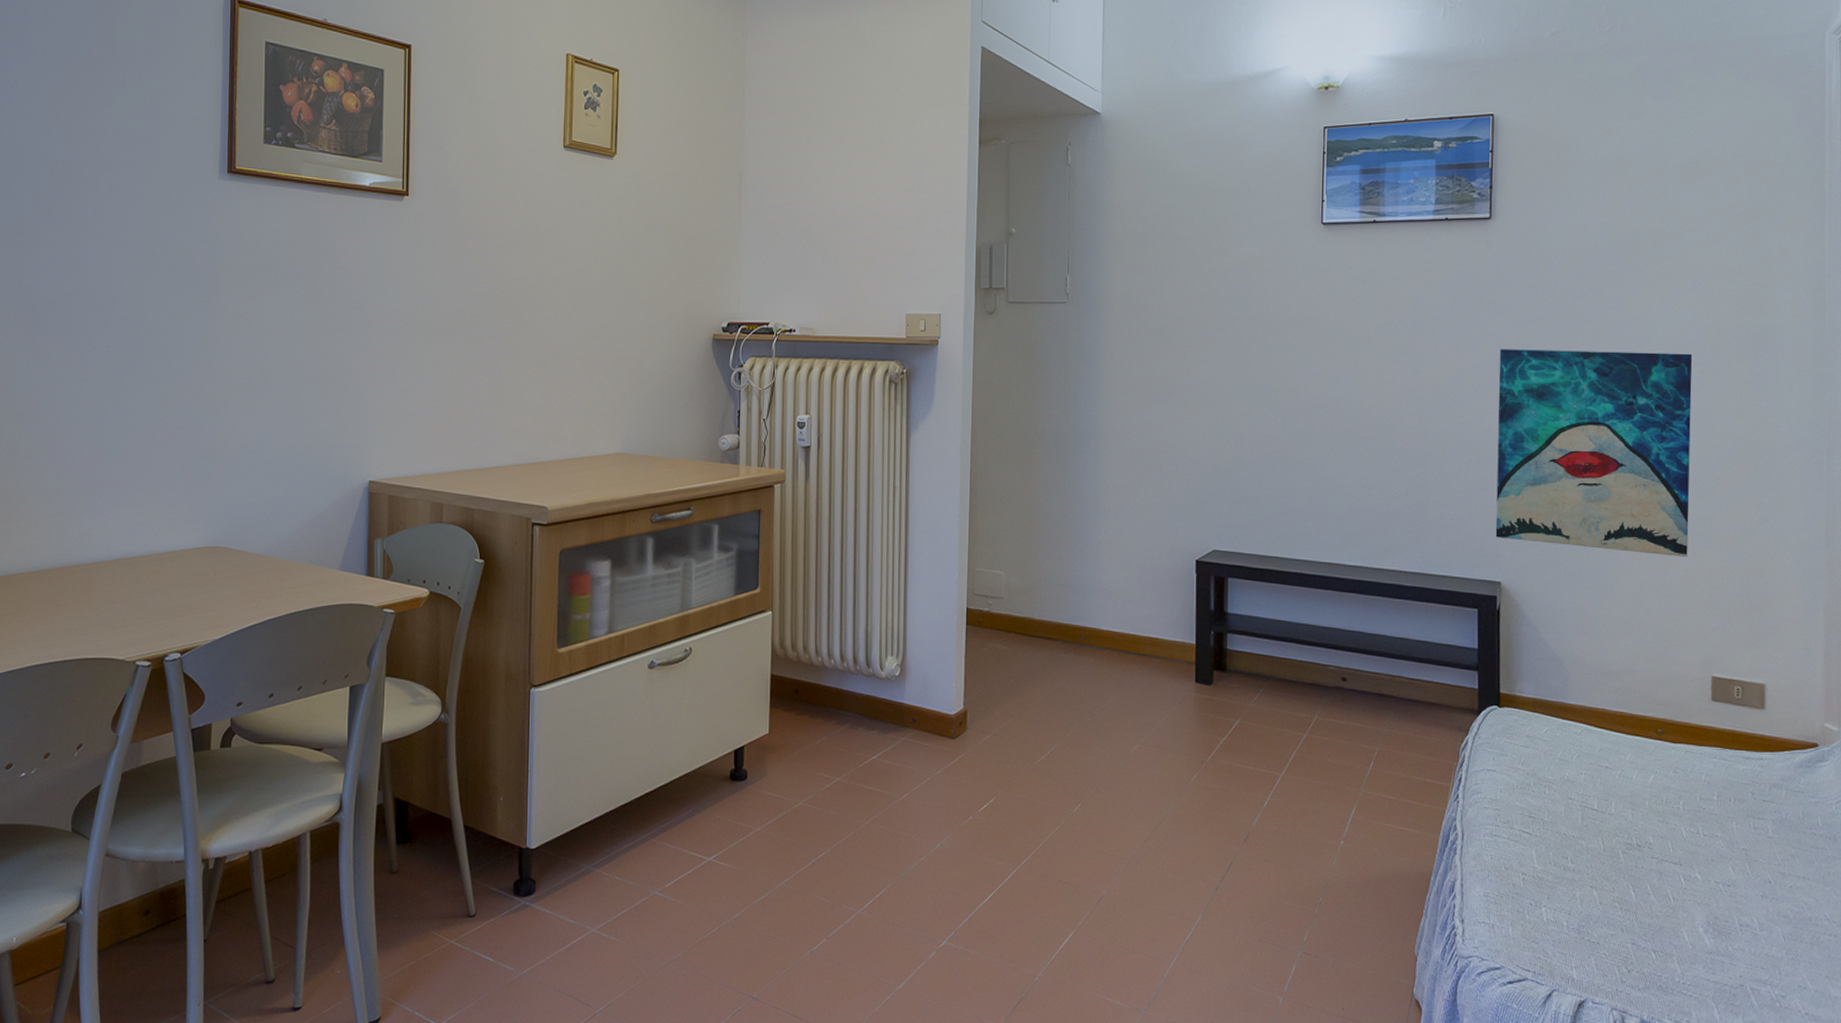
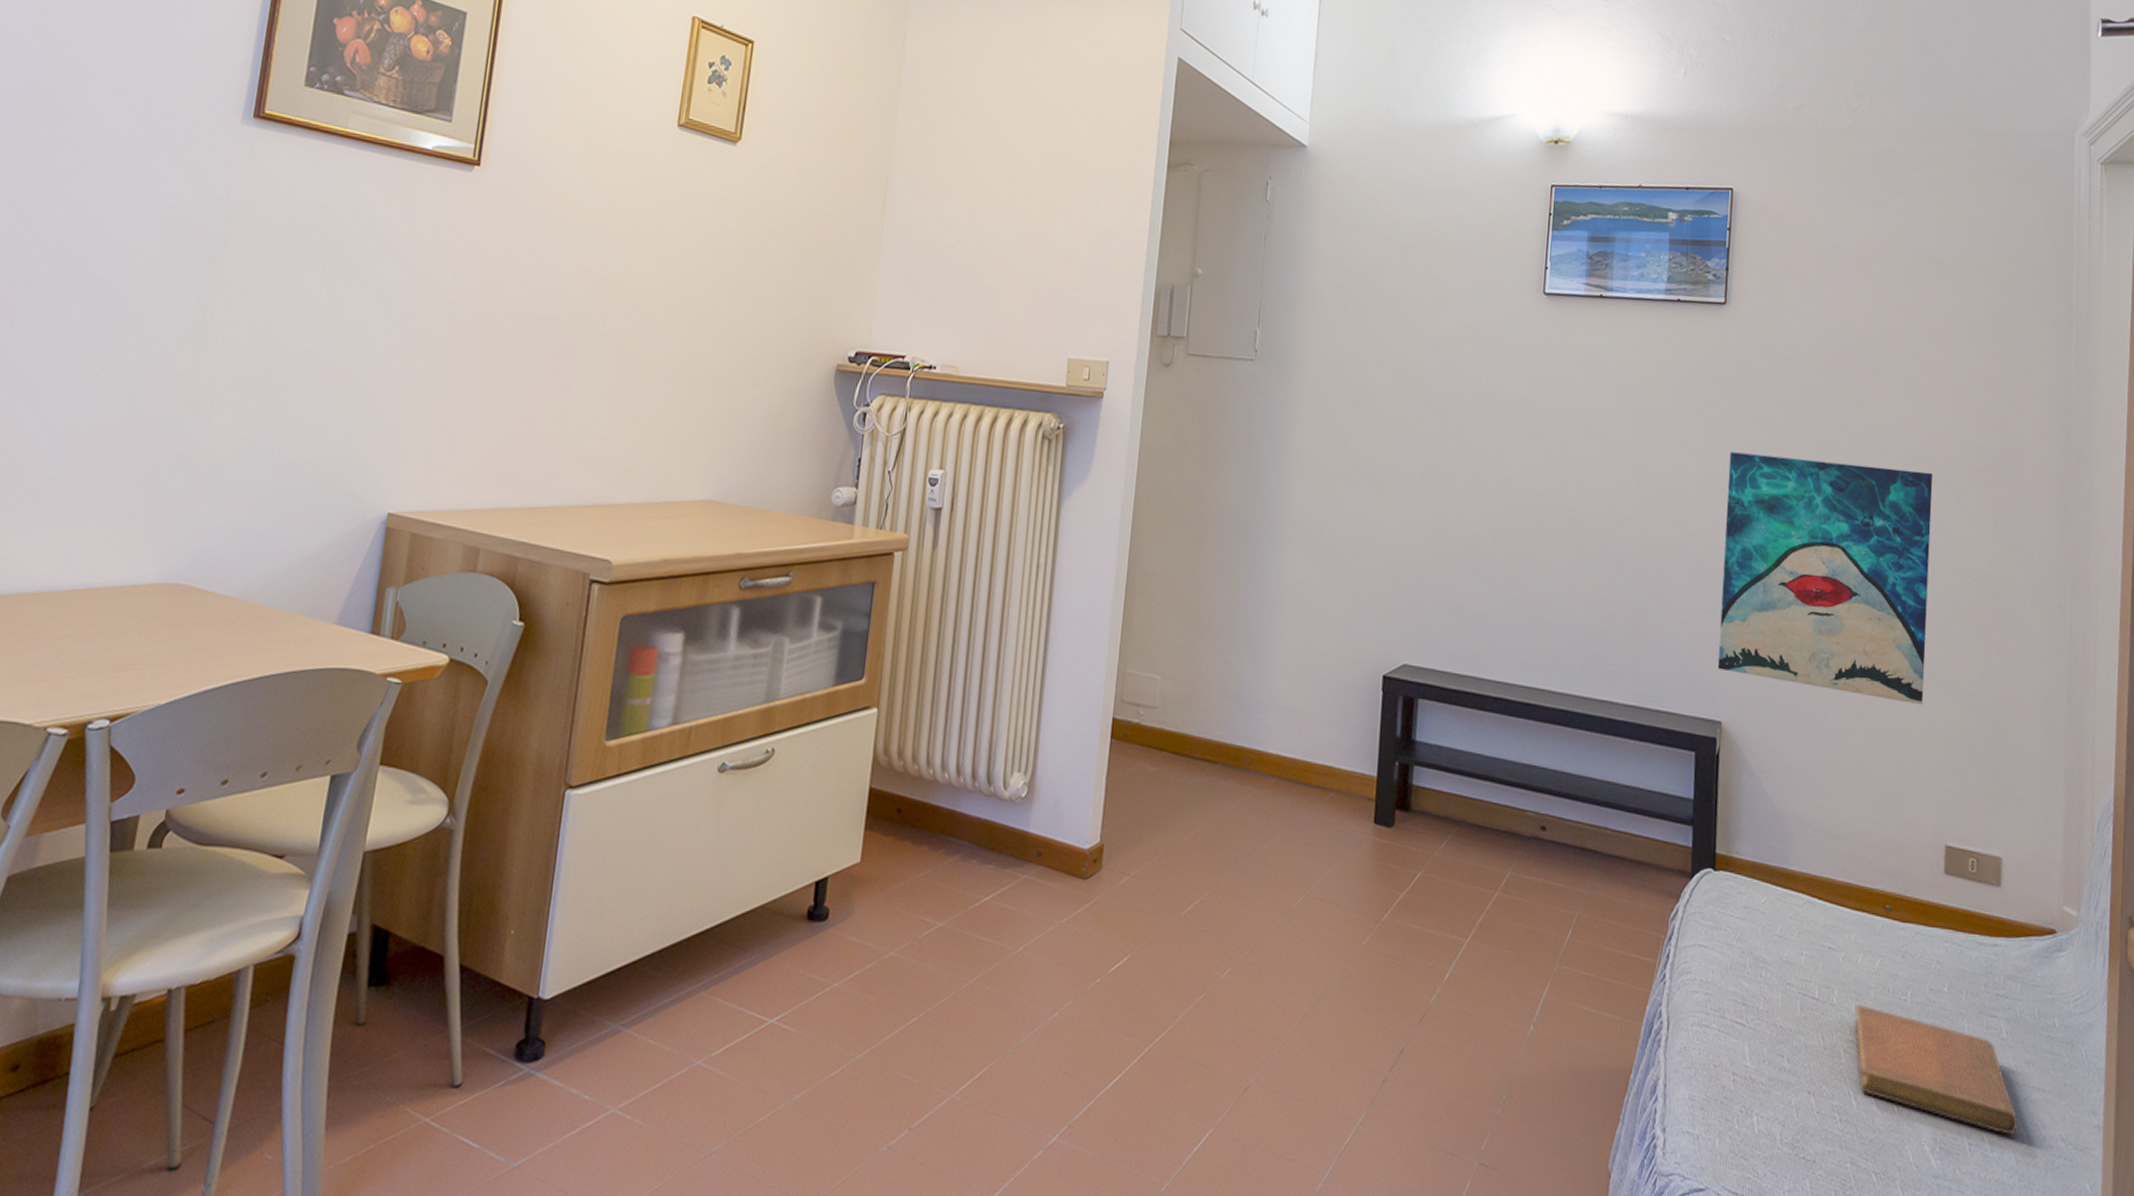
notebook: none [1630,813,1785,917] -> present [1853,1004,2018,1135]

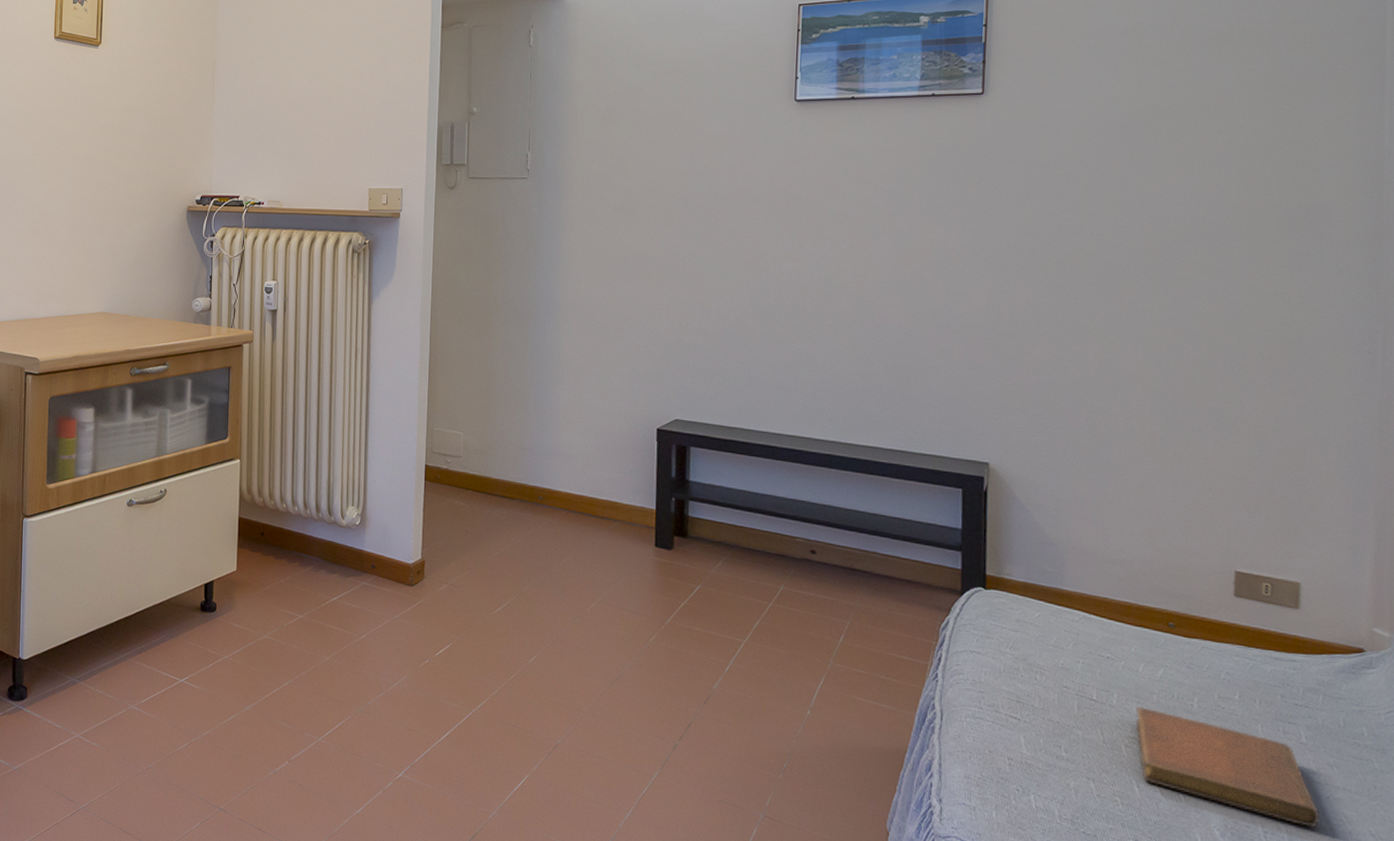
wall art: present [1717,452,1933,706] -> none [983,226,1218,446]

